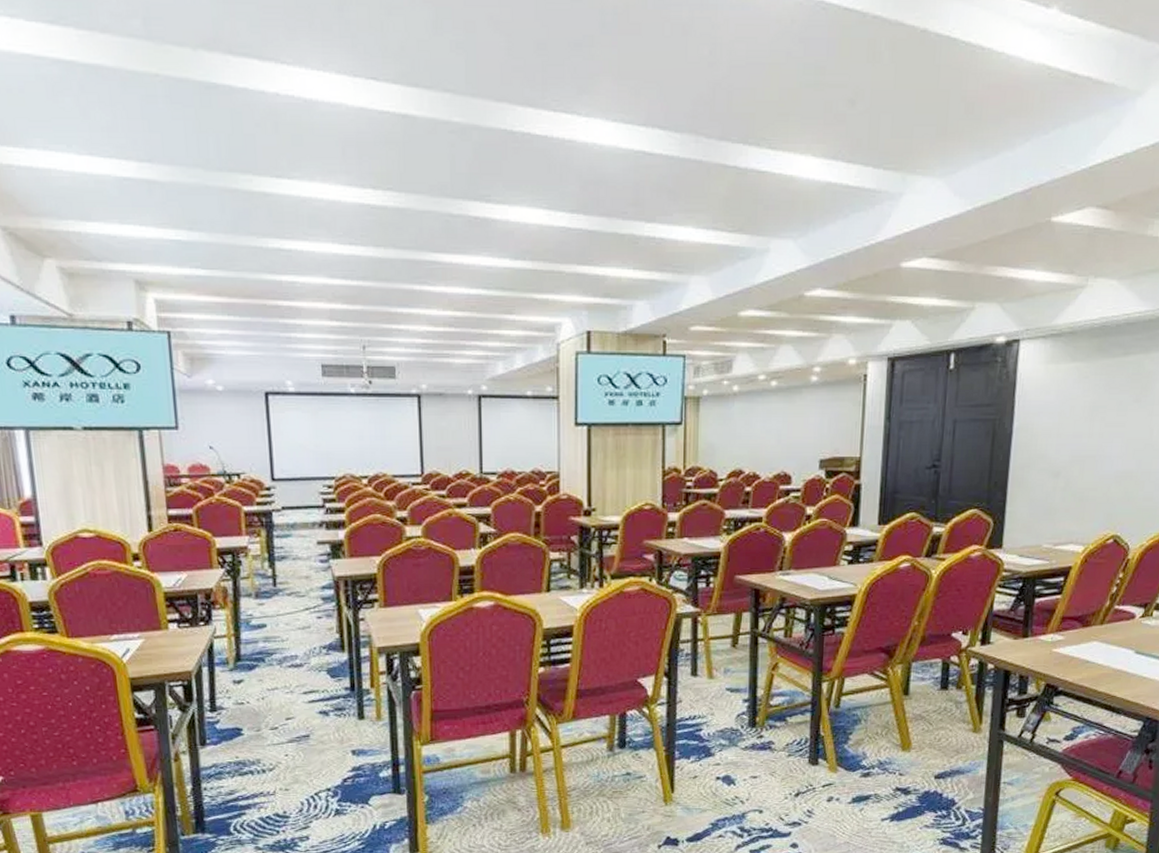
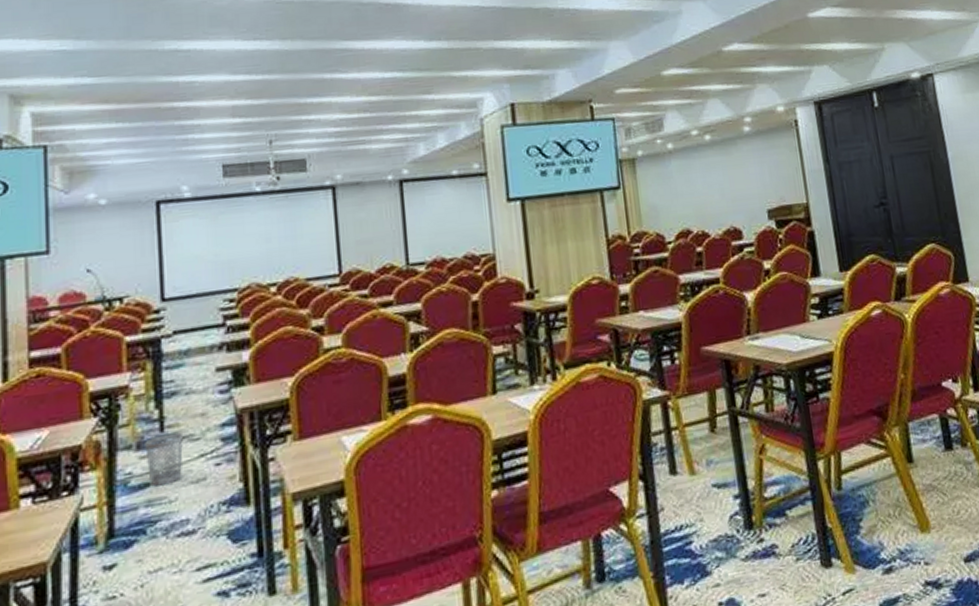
wastebasket: none [262,589,292,628] -> present [145,432,183,487]

